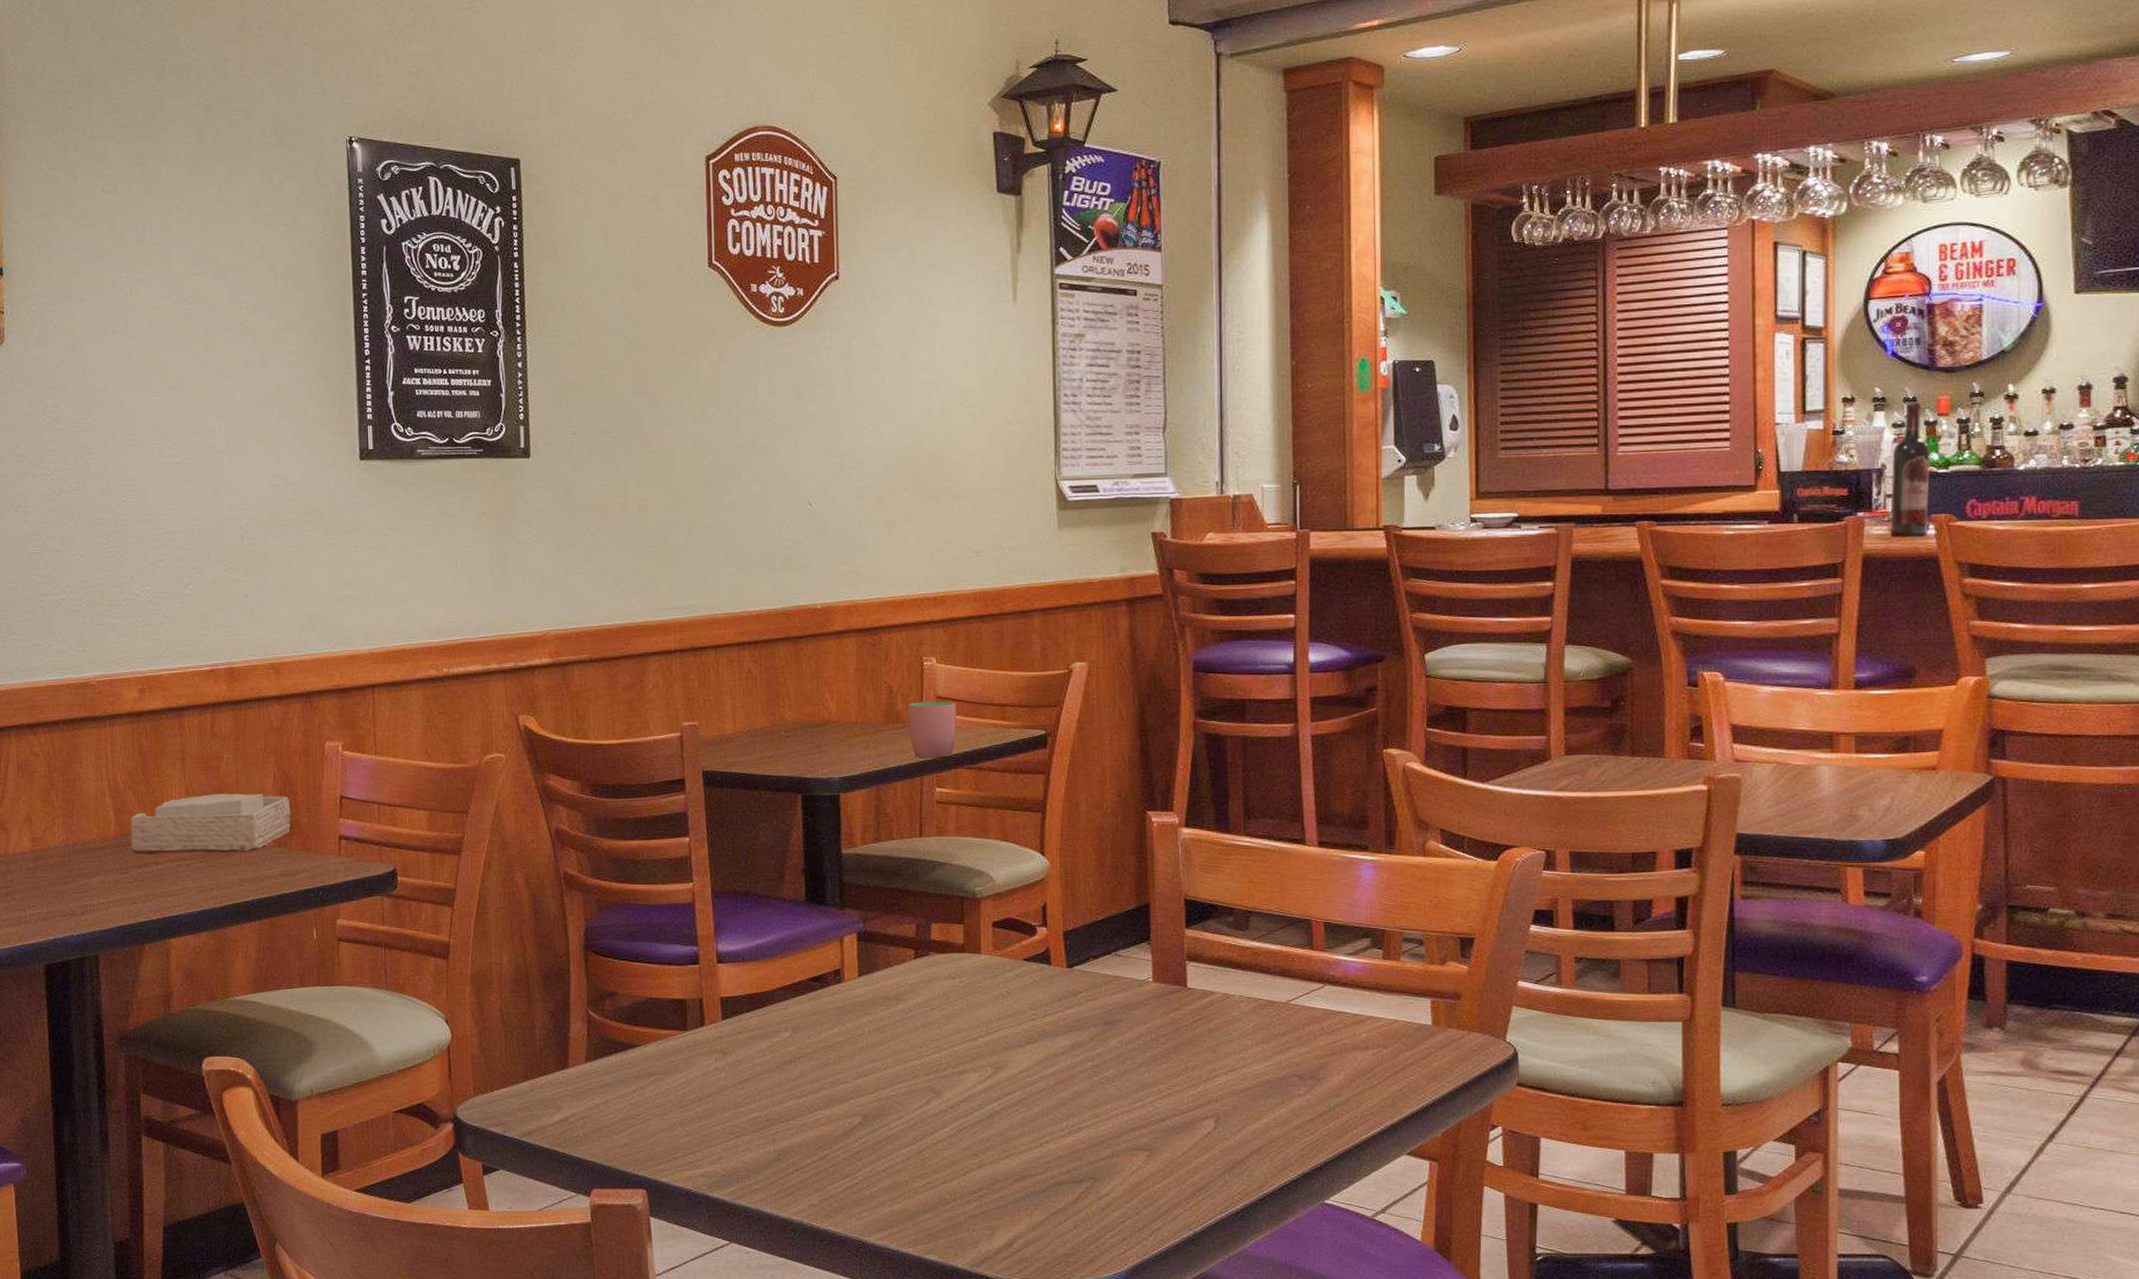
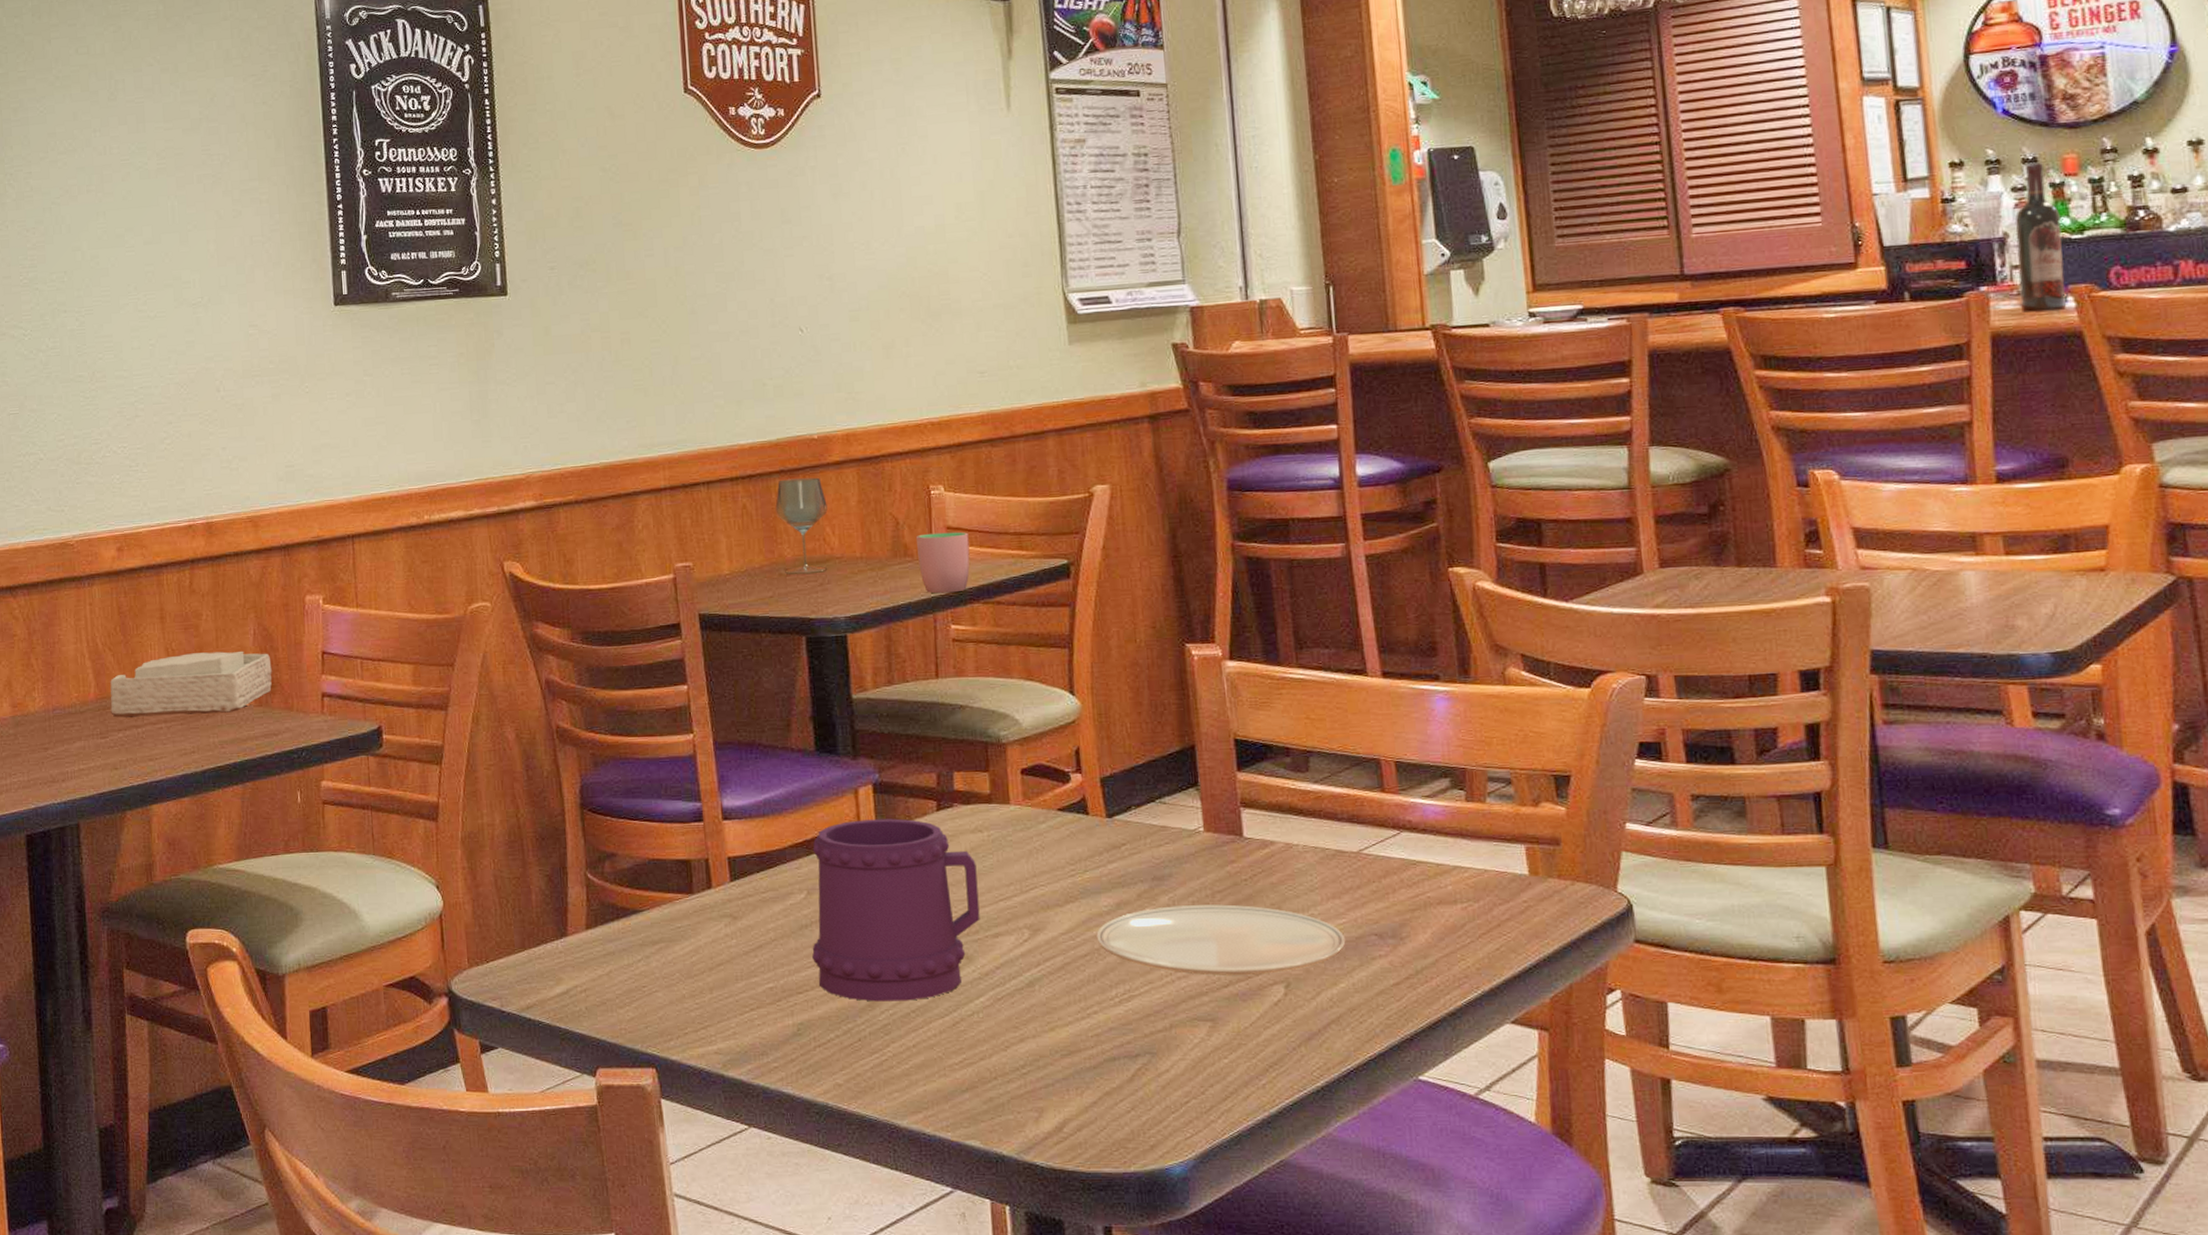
wine glass: none [777,645,827,737] -> present [774,477,828,575]
beer mug: none [793,965,949,1131] -> present [811,818,980,1002]
plate: none [1052,1047,1270,1110] -> present [1096,904,1346,976]

